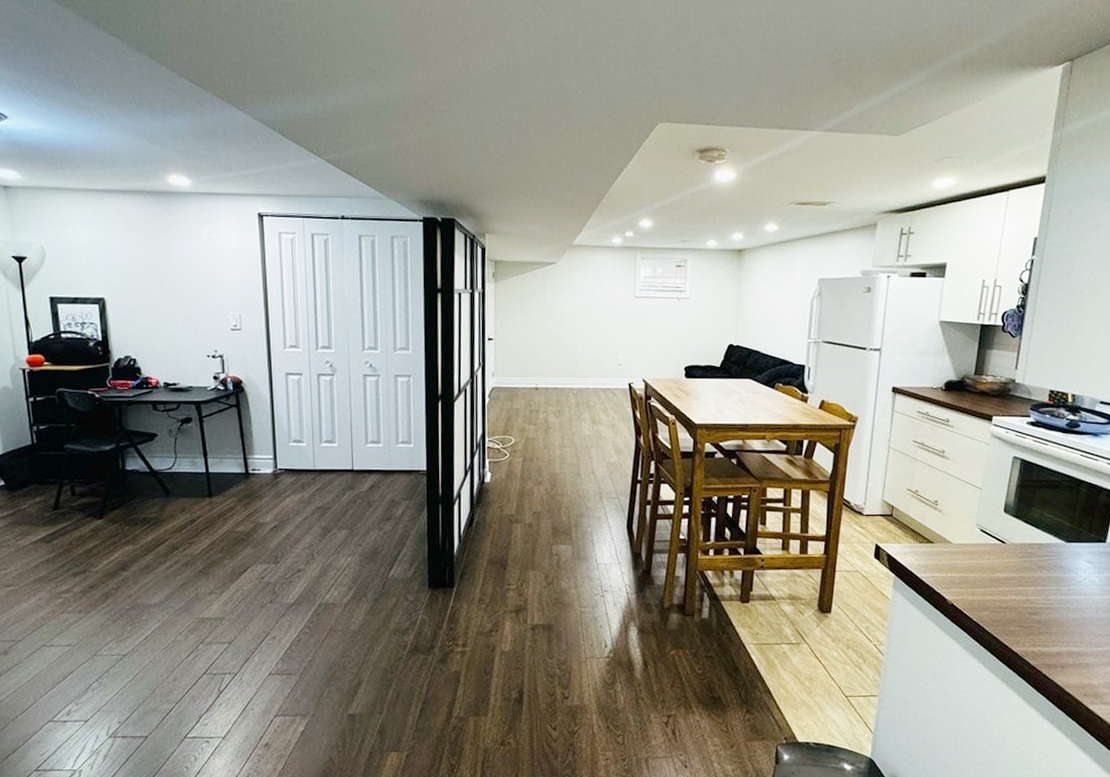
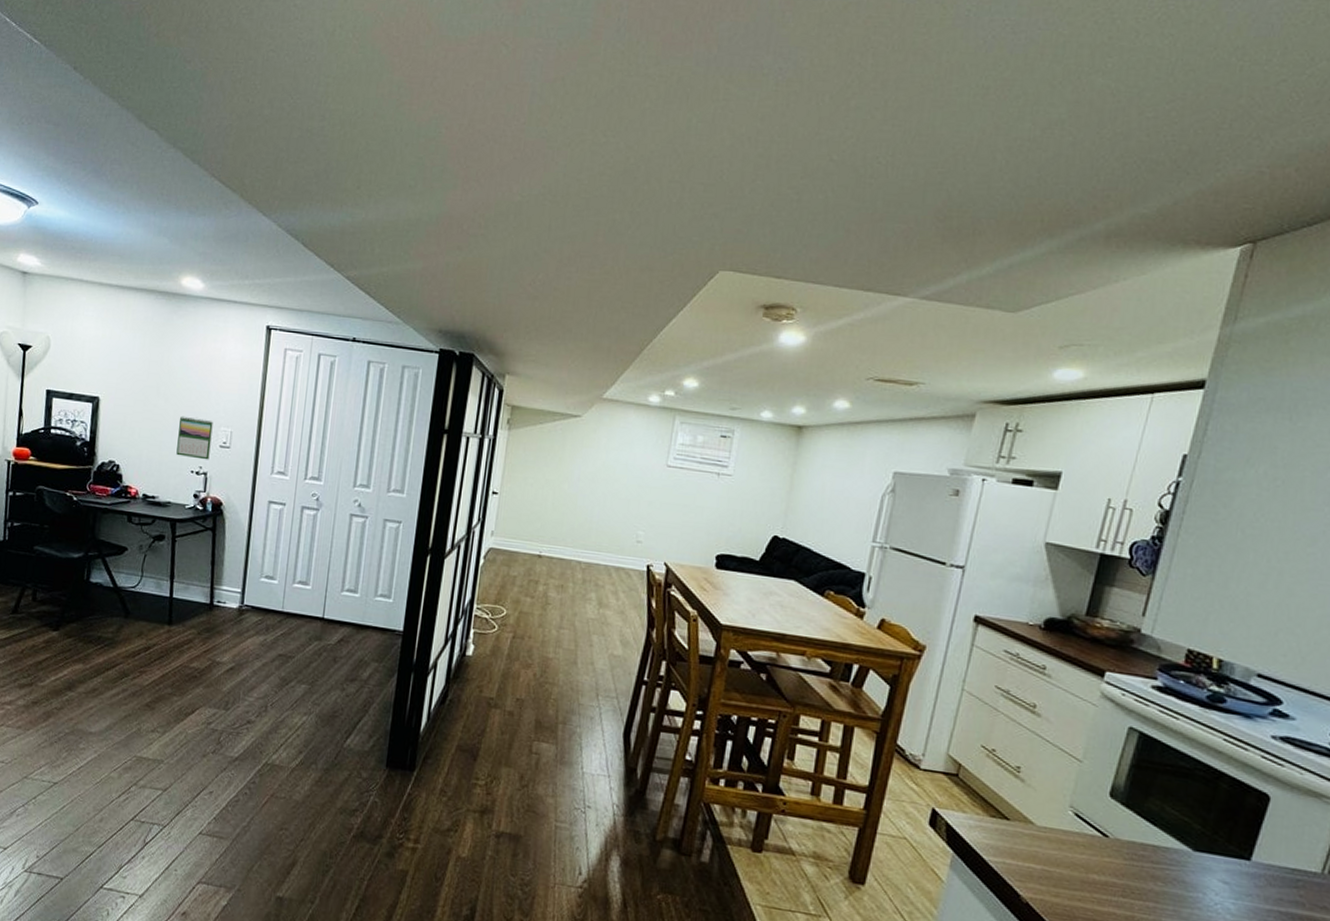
calendar: none [188,305,223,344] -> present [176,415,213,460]

